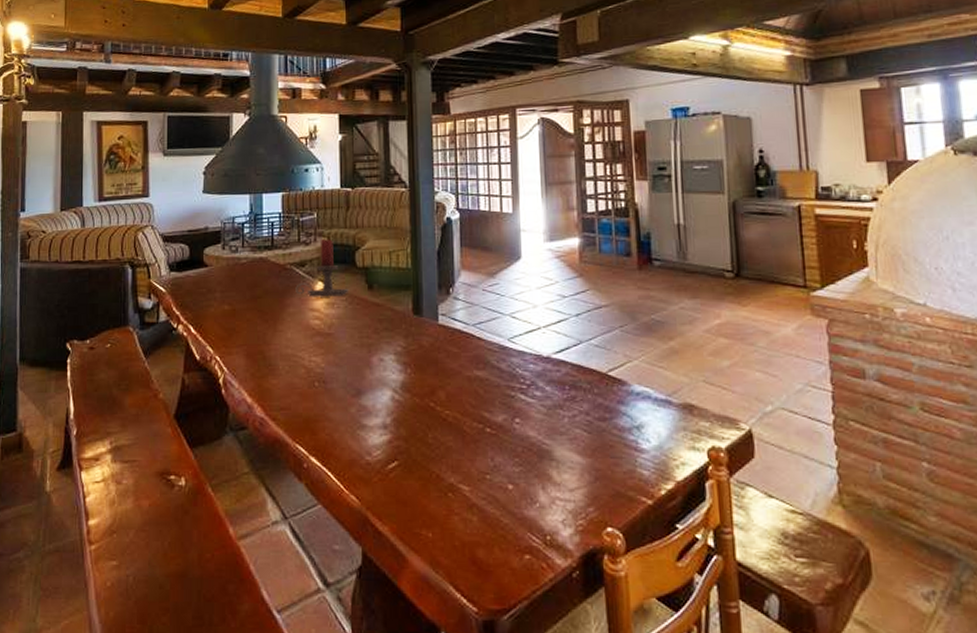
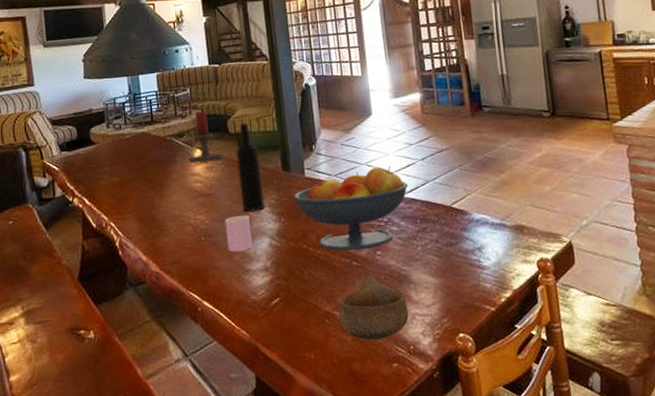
cup: none [342,361,372,403] -> present [224,215,252,252]
wine bottle: none [362,257,389,358] -> present [236,123,265,212]
fruit bowl: none [423,319,559,415] -> present [293,165,409,251]
bowl: none [464,445,548,524] -> present [337,275,409,341]

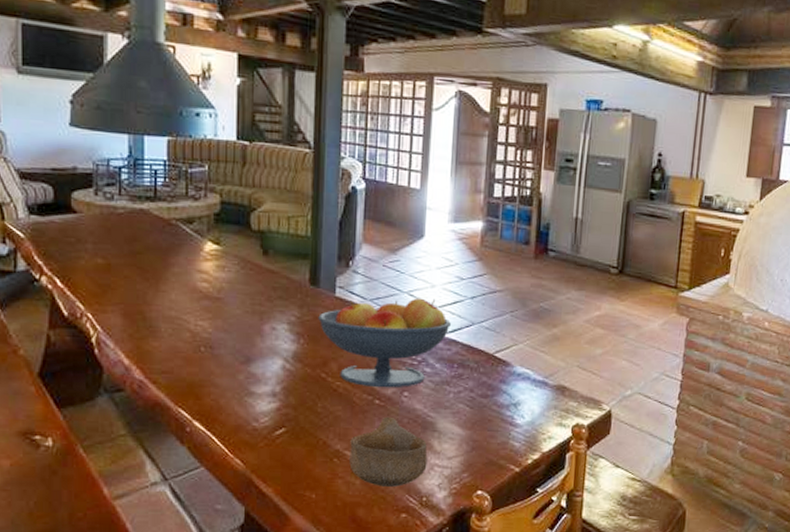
candle holder: present [176,111,225,164] -> none [181,195,242,260]
cup: present [224,215,252,252] -> none [231,328,262,371]
wine bottle: present [236,123,265,212] -> none [255,221,285,326]

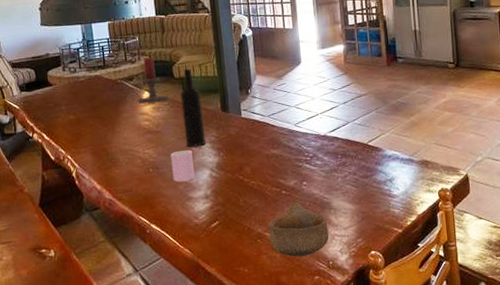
candle holder: none [181,195,242,260] -> present [127,57,170,104]
cup: none [231,328,262,371] -> present [170,150,195,182]
wine bottle: none [255,221,285,326] -> present [180,69,206,147]
fruit bowl: present [318,298,452,388] -> none [231,108,332,182]

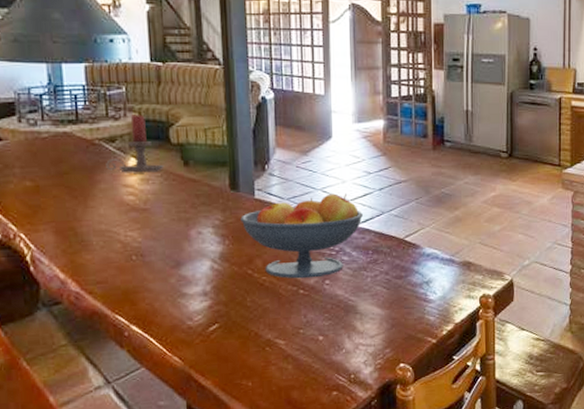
cup: present [170,150,195,182] -> none [160,234,191,274]
wine bottle: present [180,69,206,147] -> none [177,134,207,231]
fruit bowl: none [231,108,332,182] -> present [240,193,364,279]
bowl: present [268,202,329,257] -> none [280,304,352,369]

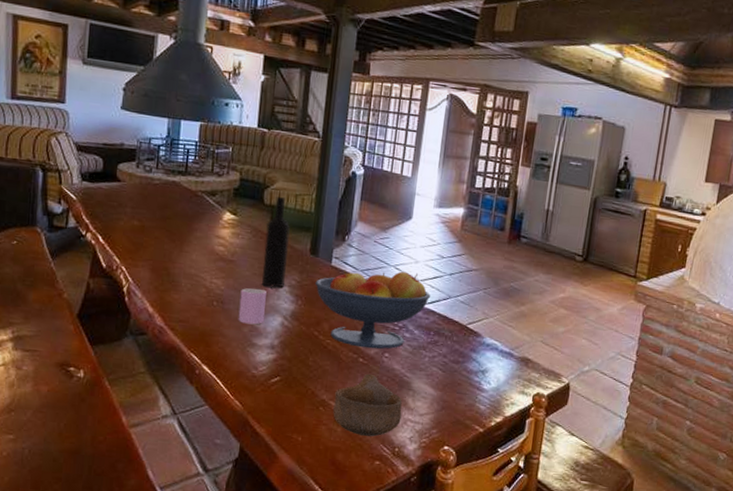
candle holder: present [106,114,164,173] -> none [204,173,255,229]
cup: none [160,234,191,274] -> present [238,288,266,325]
wine bottle: none [177,134,207,231] -> present [262,197,290,288]
bowl: none [280,304,352,369] -> present [333,373,402,437]

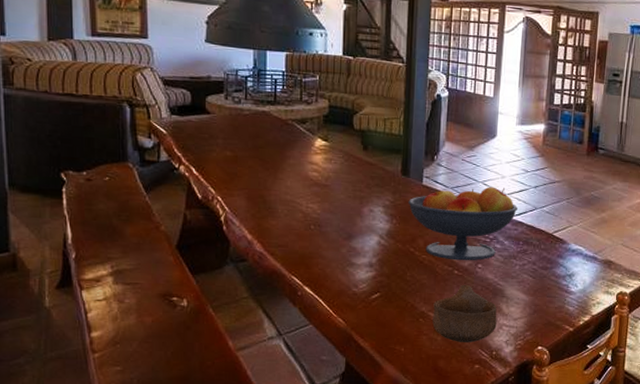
cup: present [238,288,266,325] -> none [336,210,362,245]
wine bottle: present [262,197,290,288] -> none [356,122,381,209]

